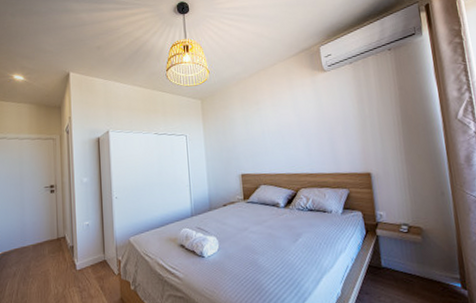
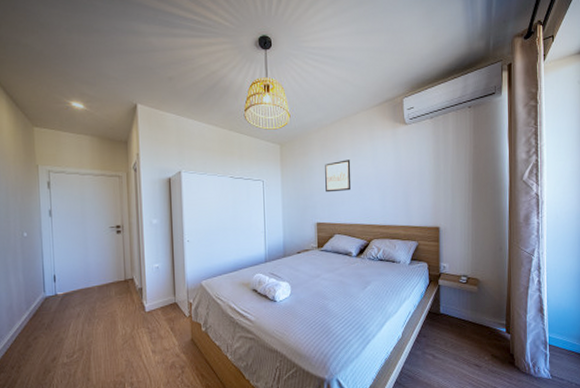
wall art: none [246,109,274,143] -> present [325,159,352,193]

